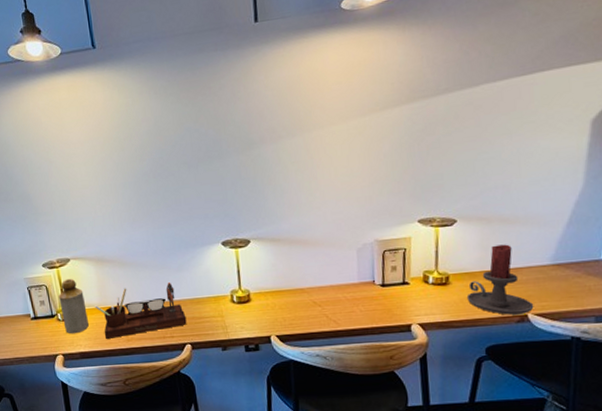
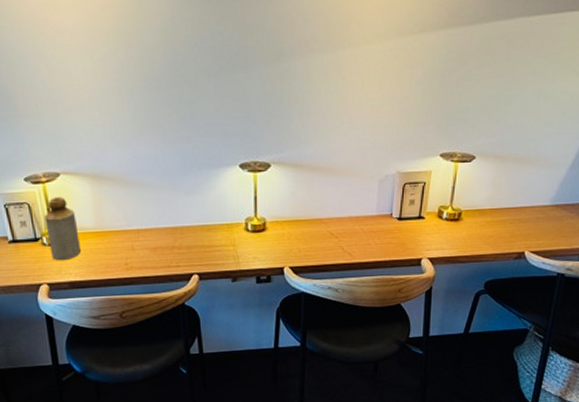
desk organizer: present [95,282,187,339] -> none [89,206,195,267]
candle holder: present [466,244,534,315] -> none [474,183,531,252]

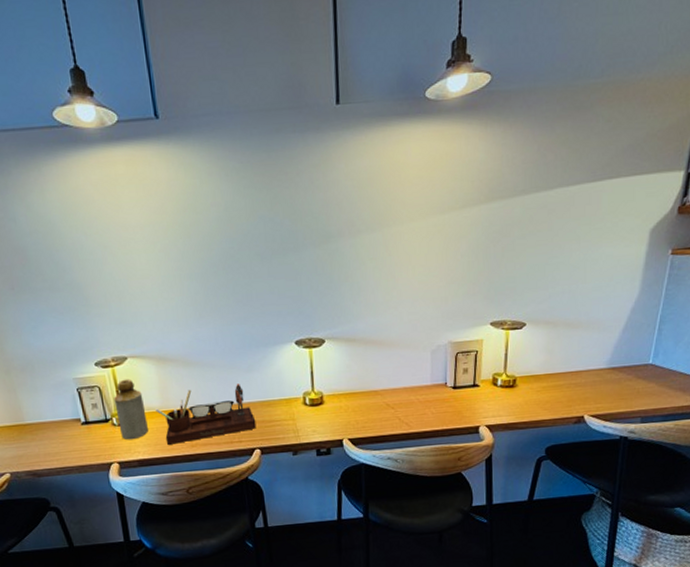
desk organizer: none [89,206,195,267] -> present [155,384,256,445]

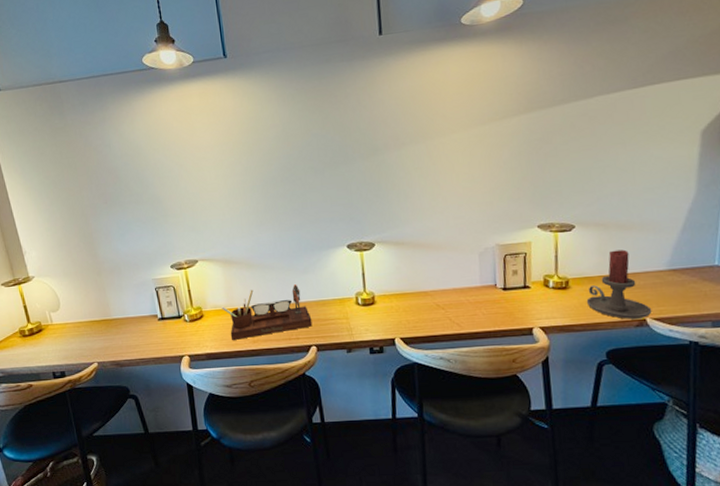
bottle: present [114,379,148,440] -> none [186,279,215,335]
candle holder: none [531,348,590,416] -> present [586,249,652,319]

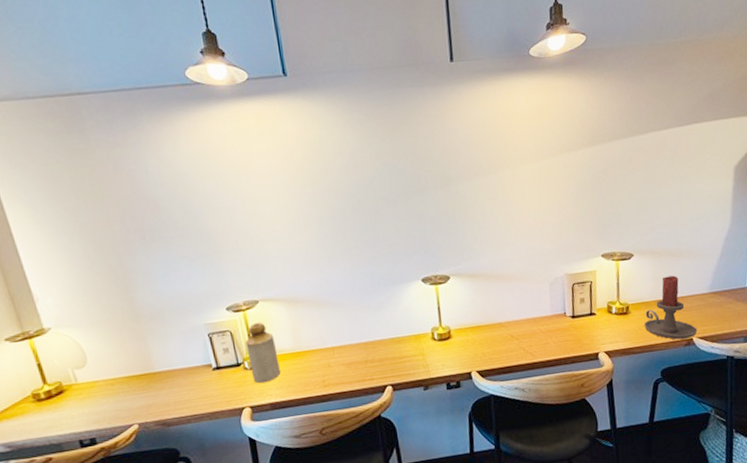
bottle: none [186,279,215,335] -> present [245,322,280,384]
desk organizer: present [221,284,312,340] -> none [287,322,387,386]

